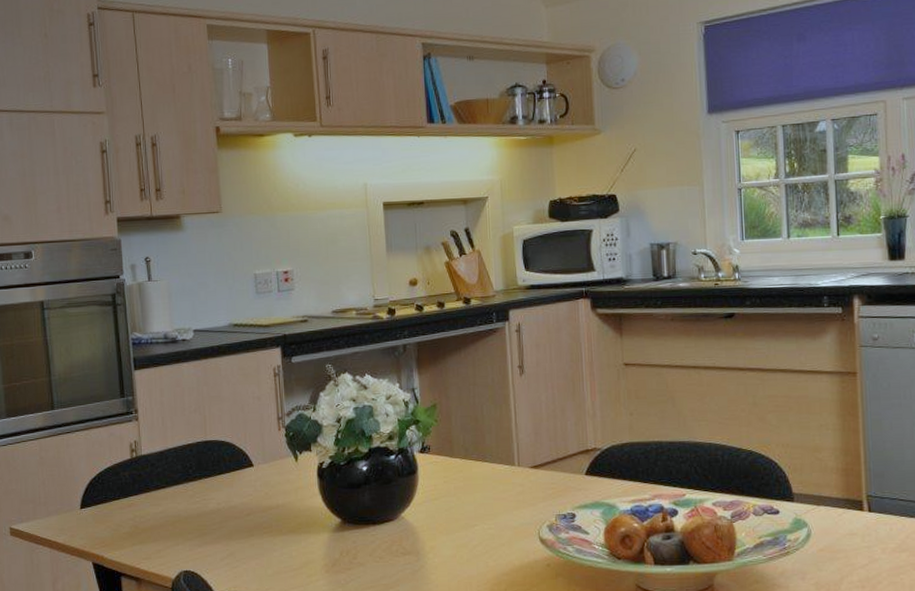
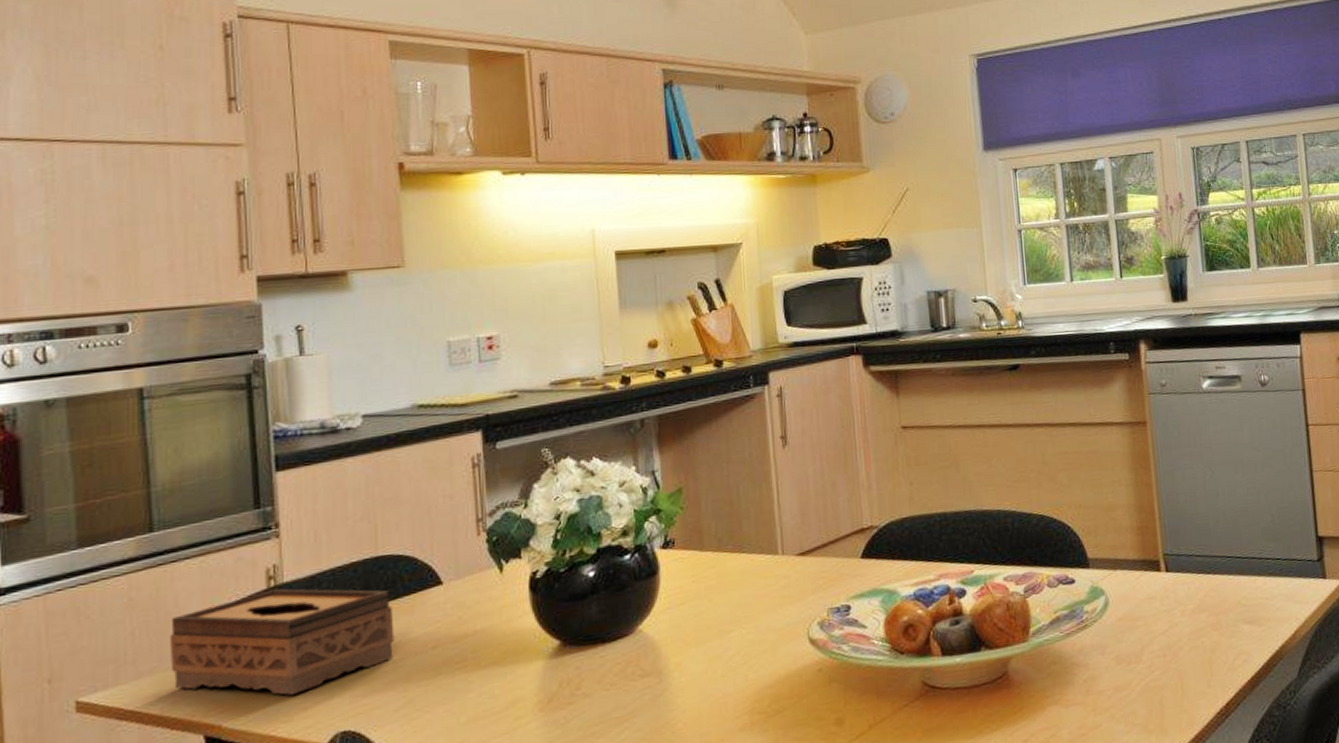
tissue box: none [67,459,220,539] -> present [169,588,395,695]

